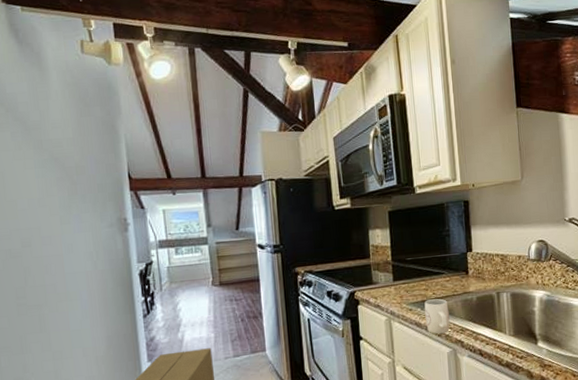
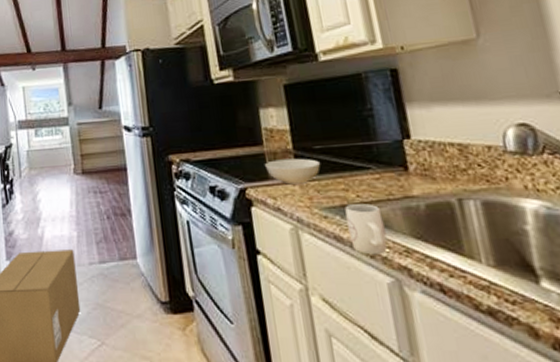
bowl: none [370,267,411,288] -> present [264,158,321,185]

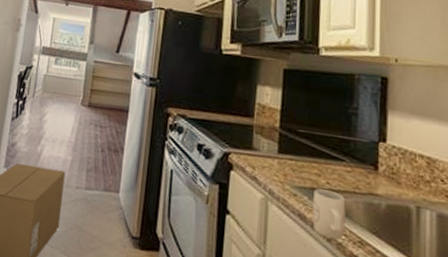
bowl: present [264,158,321,185] -> none [251,133,301,161]

